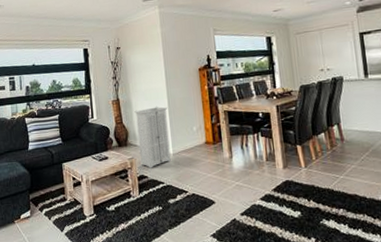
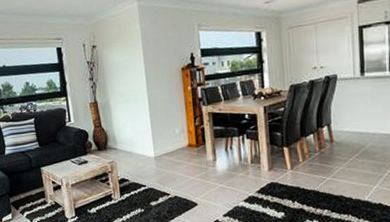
storage cabinet: present [134,106,171,168] -> none [113,109,152,172]

